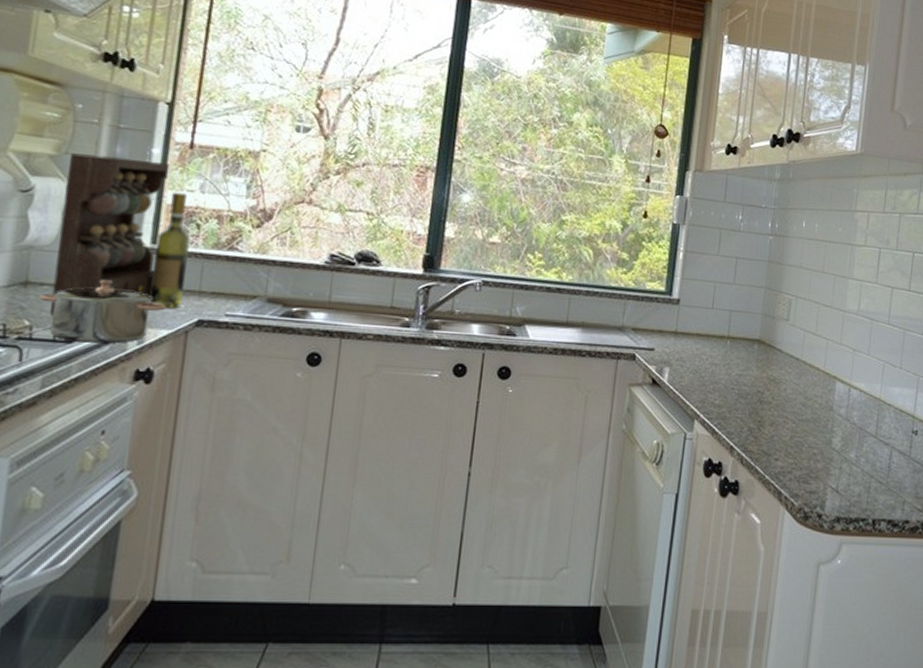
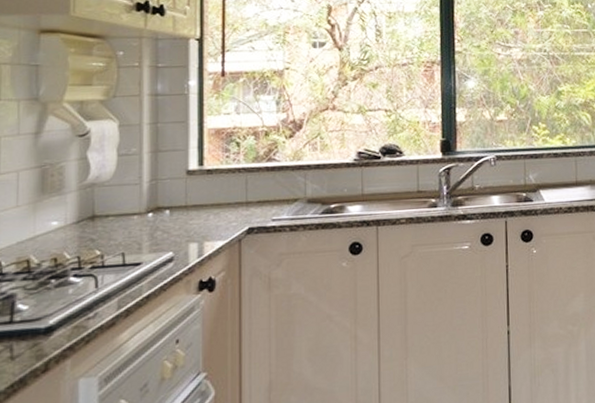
cooking pot: present [39,279,166,344] -> none [106,203,219,264]
spice rack: present [50,153,170,315] -> none [116,92,206,242]
bottle: present [149,192,190,309] -> none [203,116,233,222]

